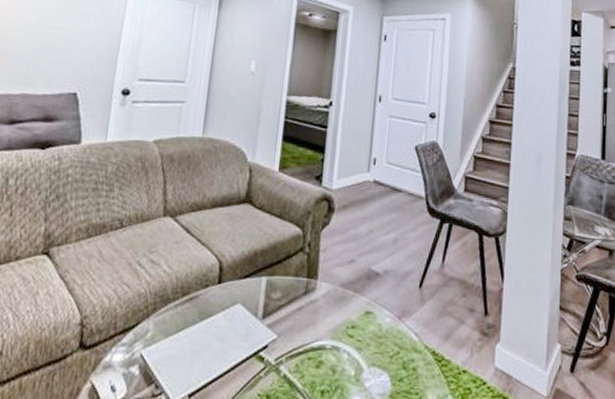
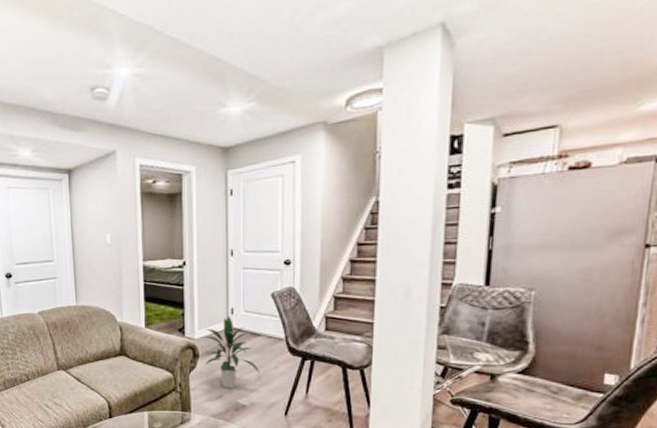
indoor plant: none [340,165,398,252] -> present [203,315,261,389]

